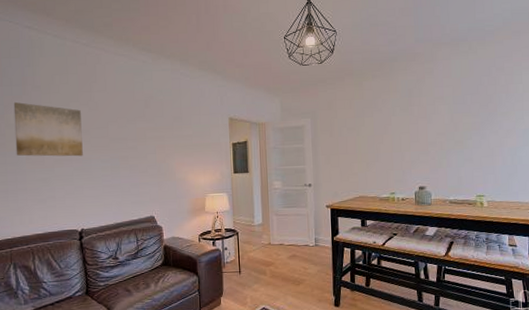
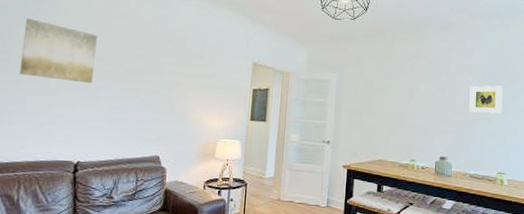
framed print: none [442,111,476,141] -> present [469,85,503,114]

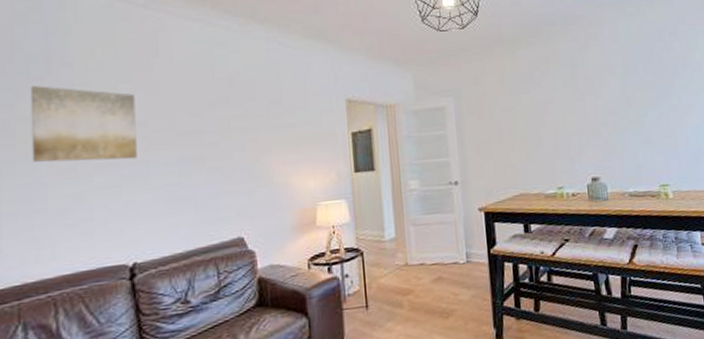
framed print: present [469,85,503,114] -> none [613,83,654,120]

